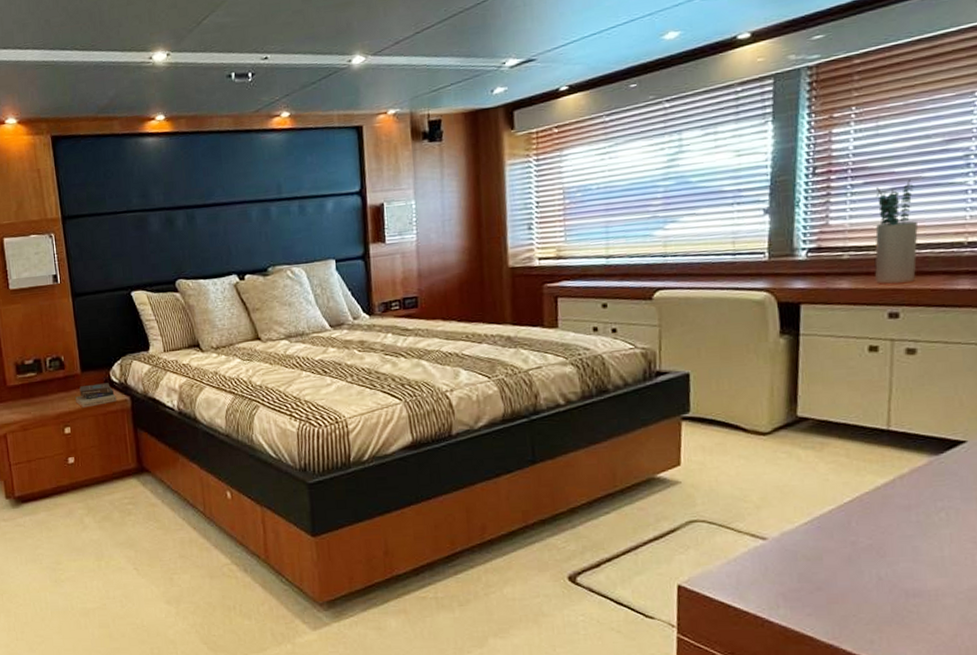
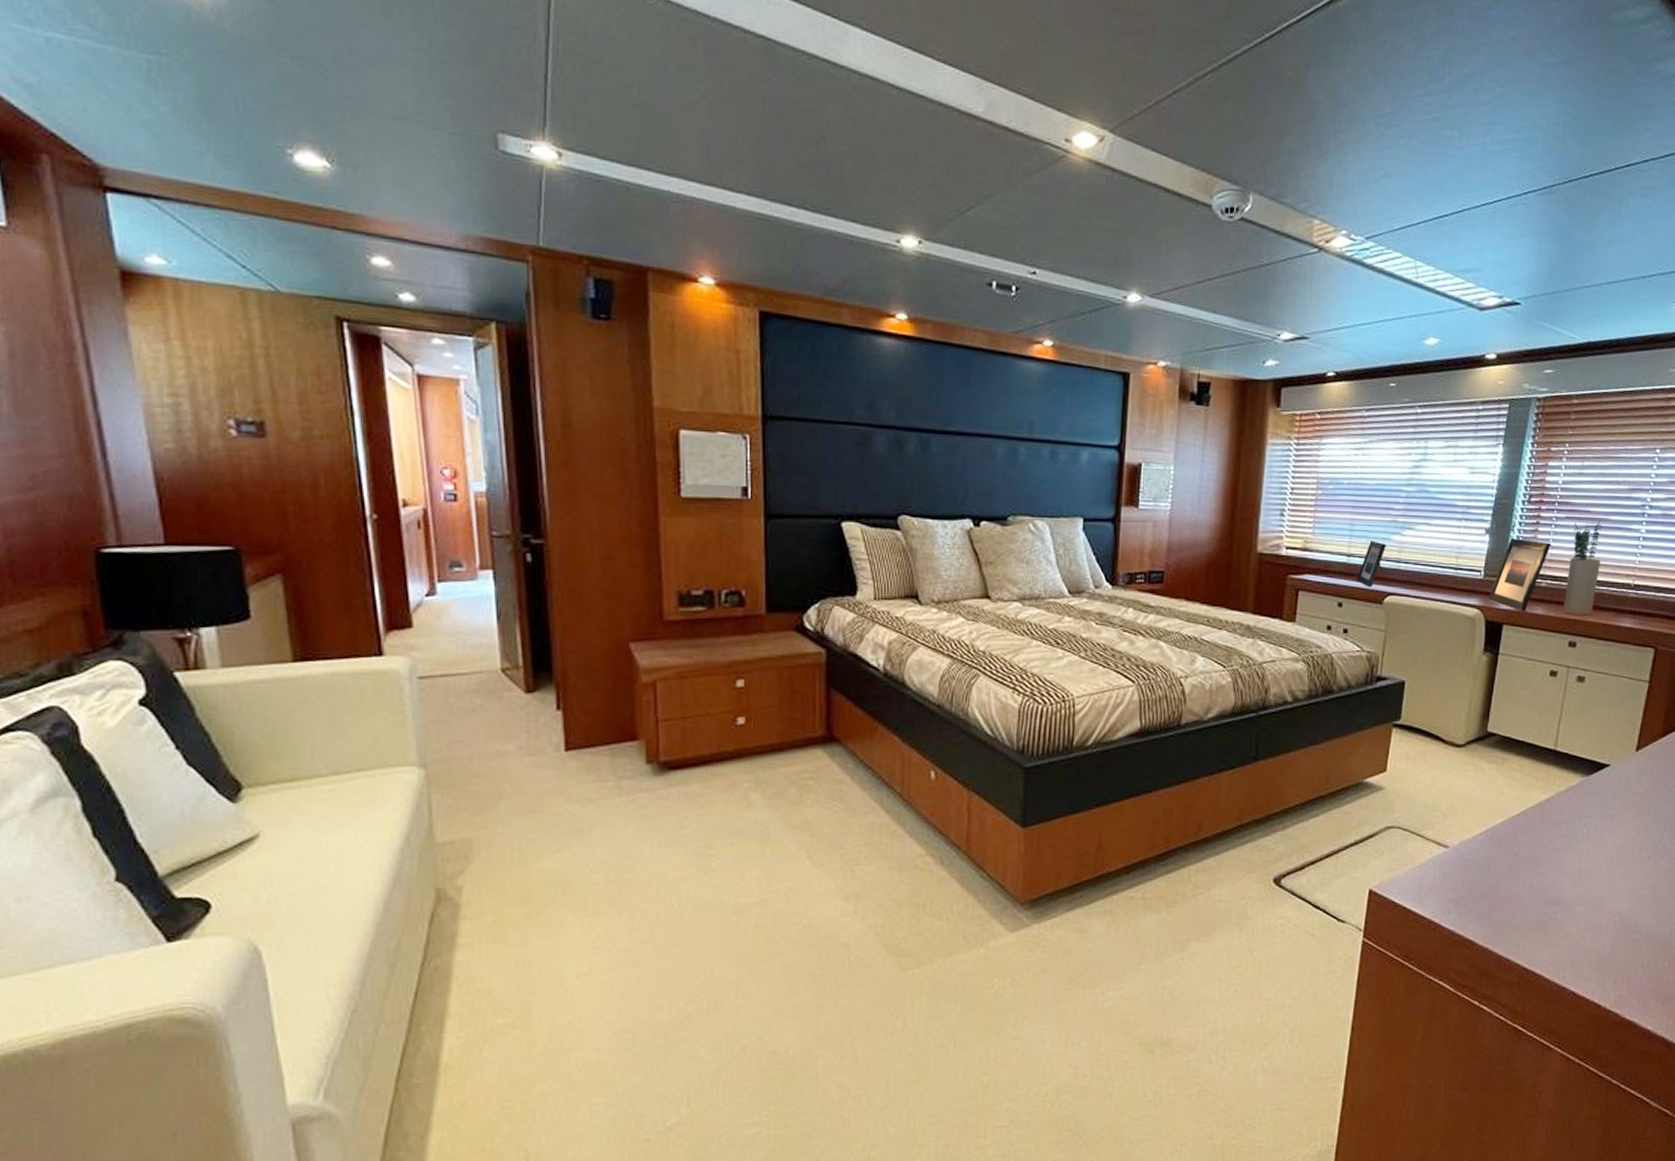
books: present [75,383,117,408] -> none [755,629,808,657]
picture frame: none [620,239,648,285] -> present [1357,540,1386,587]
picture frame: none [777,212,850,288] -> present [1488,538,1551,612]

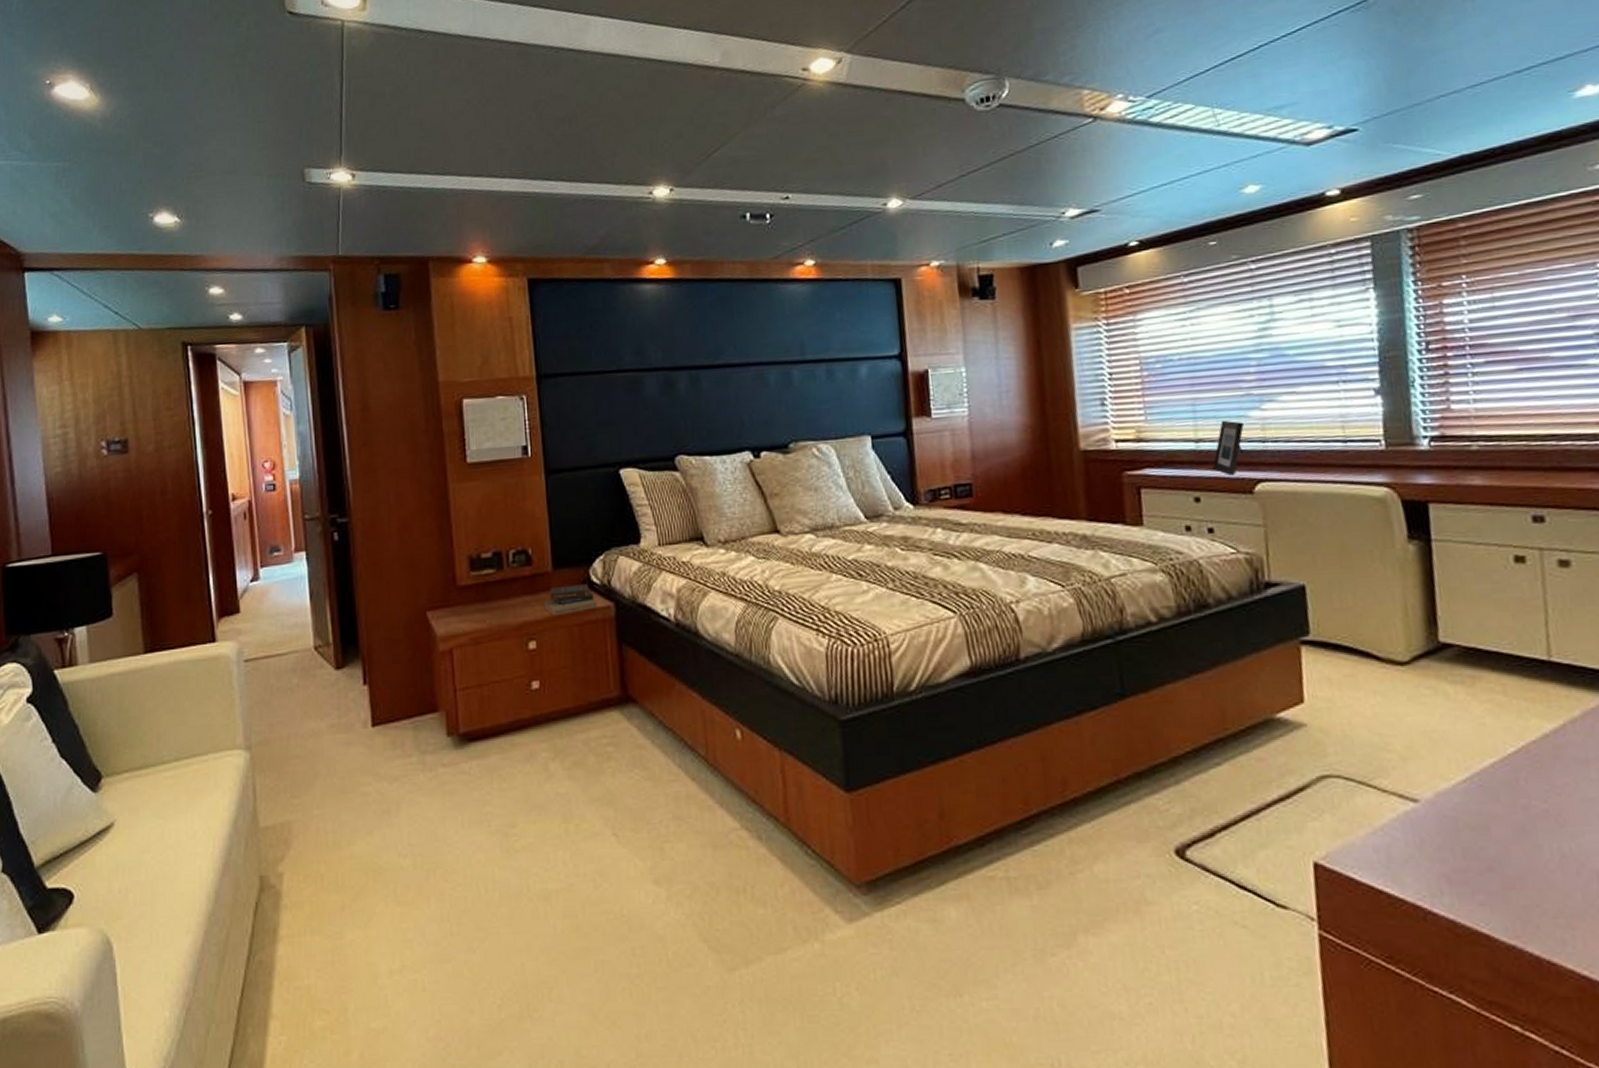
books: none [755,629,808,657] -> present [544,584,597,616]
picture frame: present [1488,538,1551,612] -> none [1397,395,1474,485]
vase: present [1563,520,1603,616] -> none [1500,360,1558,482]

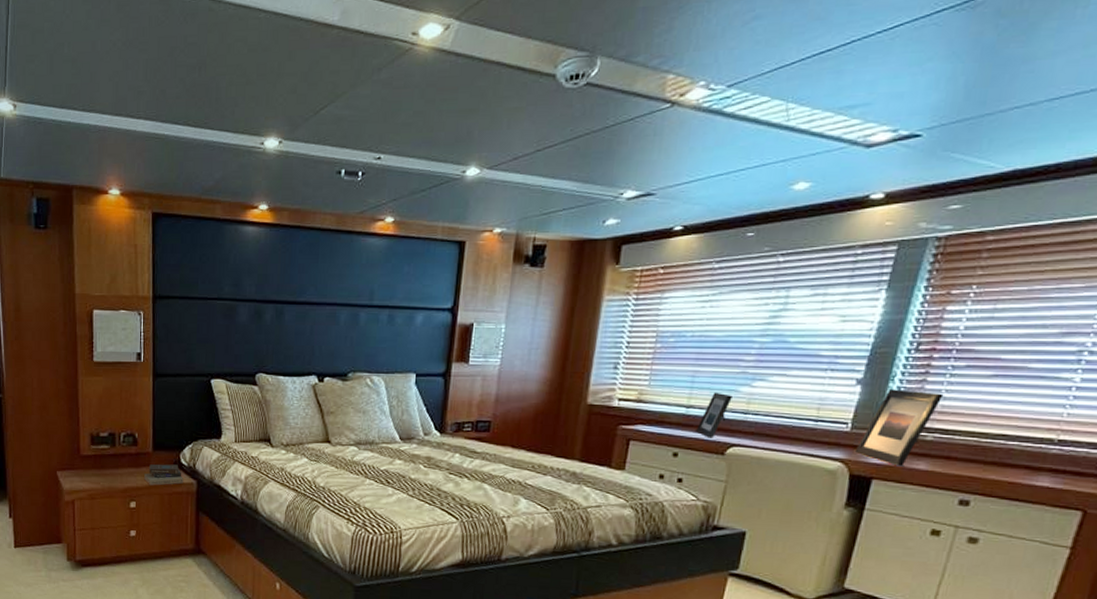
picture frame: none [1397,395,1474,485] -> present [854,389,944,467]

